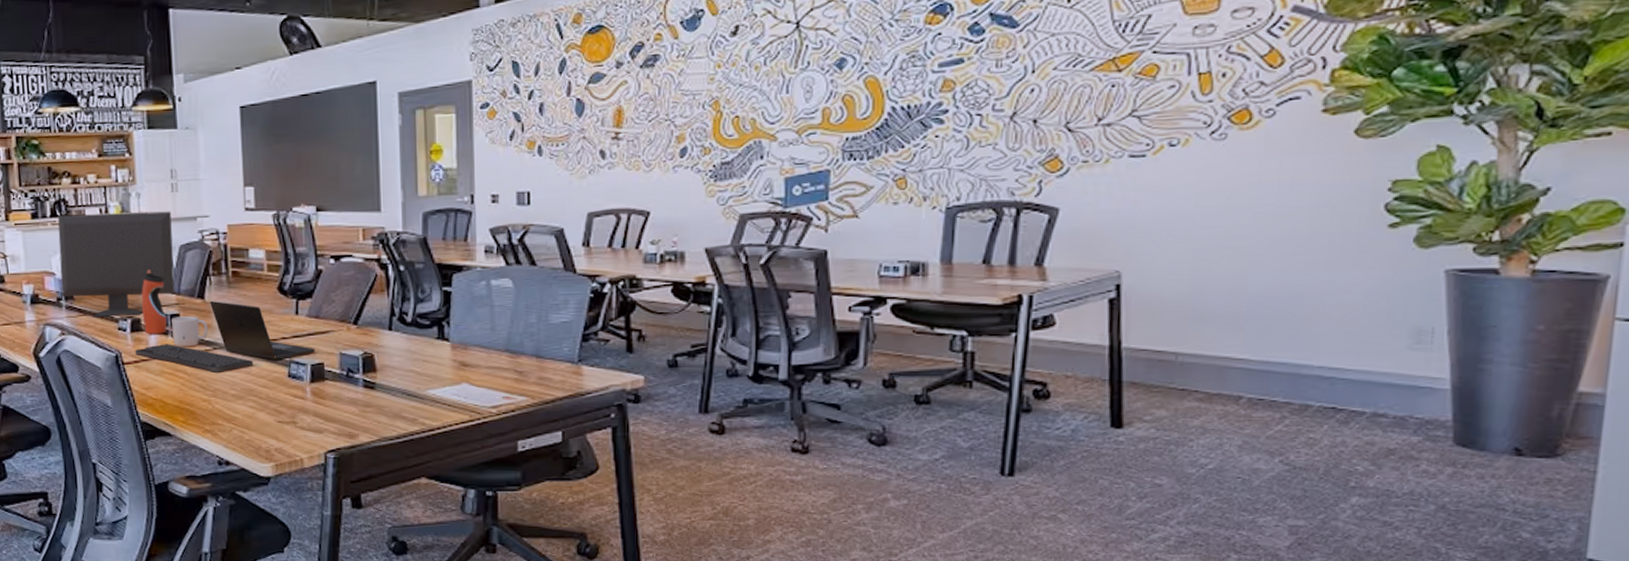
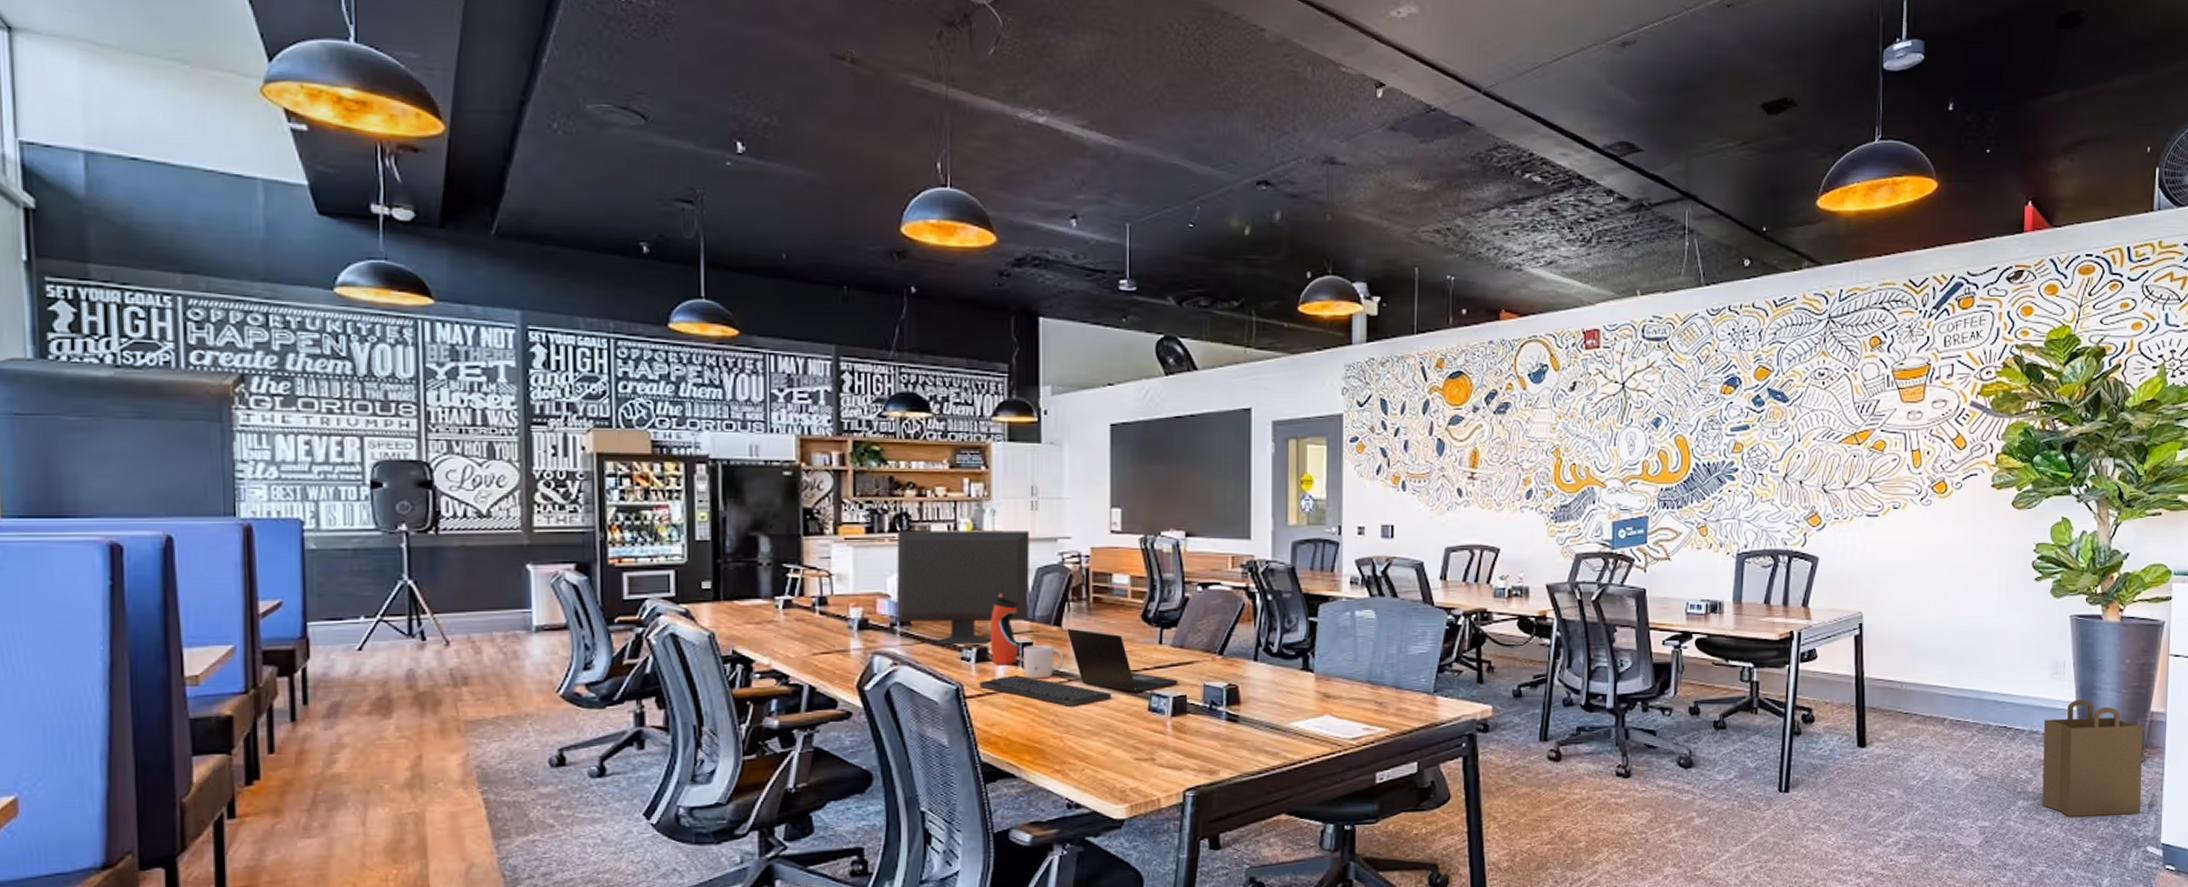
shopping bag: none [1388,376,1563,521] -> present [2042,699,2143,818]

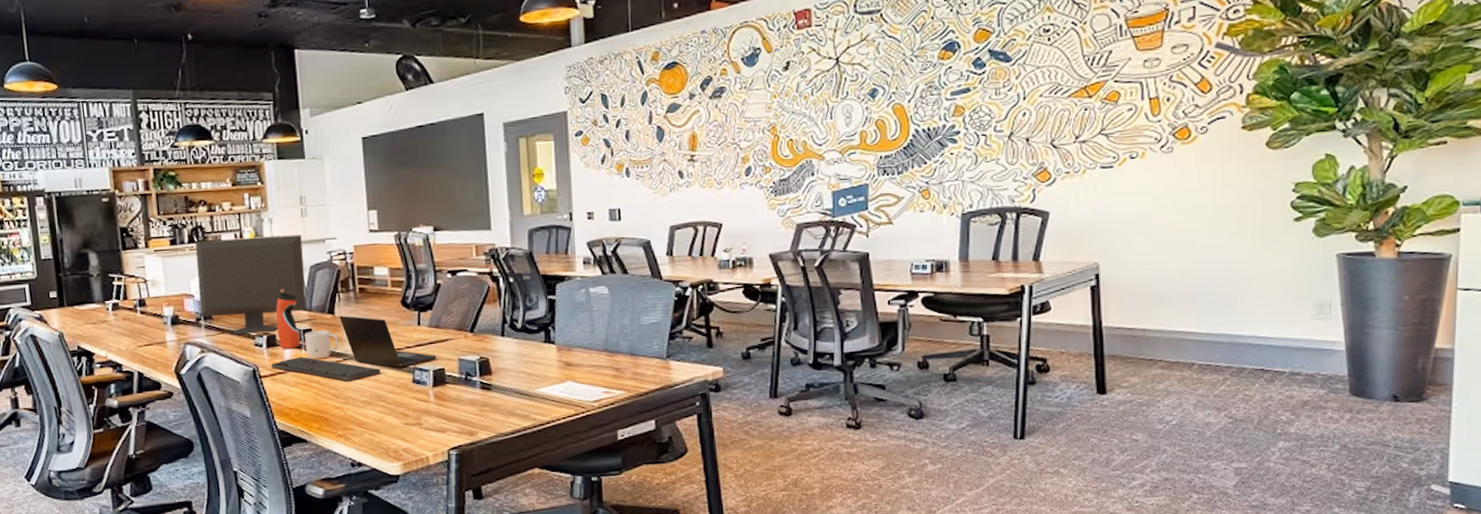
shopping bag: present [2042,699,2143,818] -> none [1306,339,1426,458]

